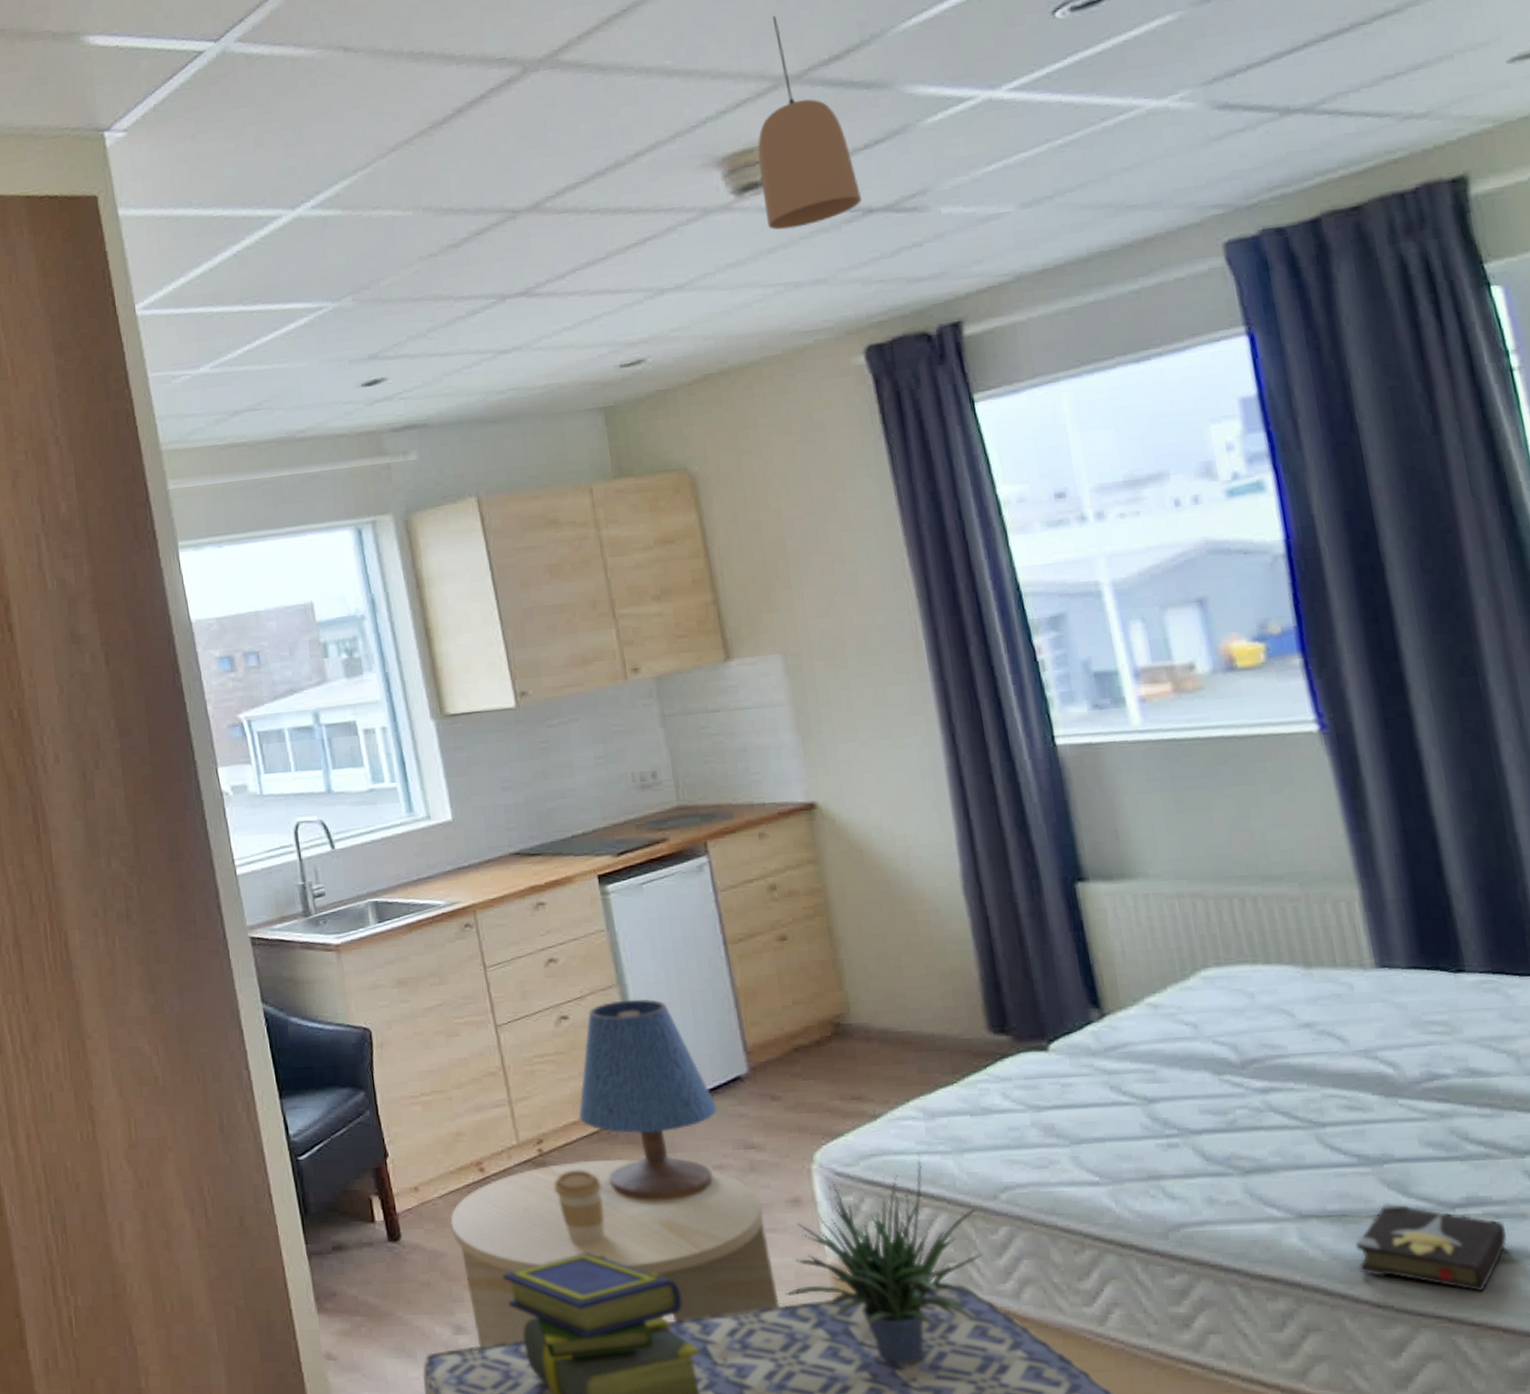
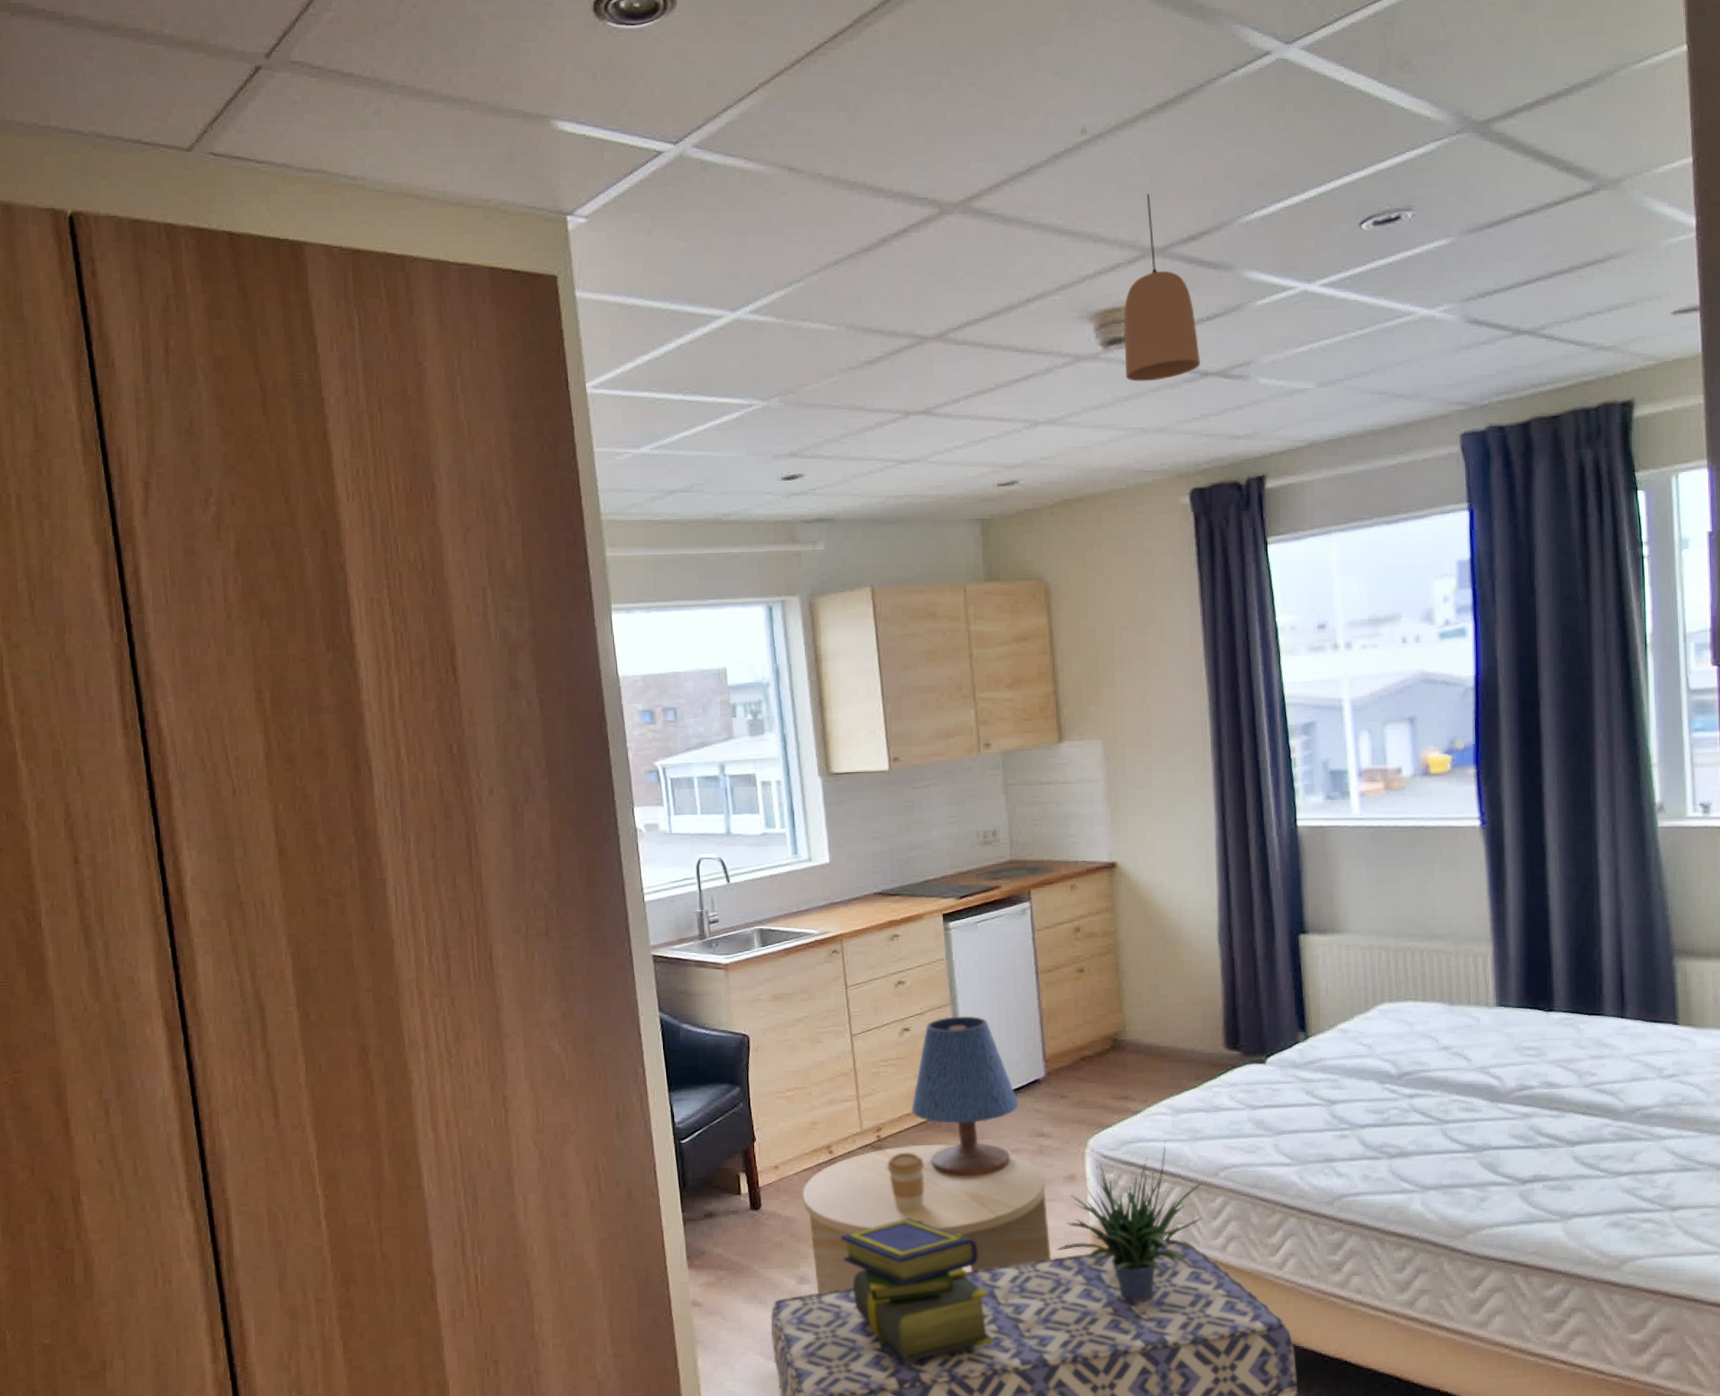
hardback book: present [1355,1203,1507,1292] -> none [1458,1179,1556,1243]

